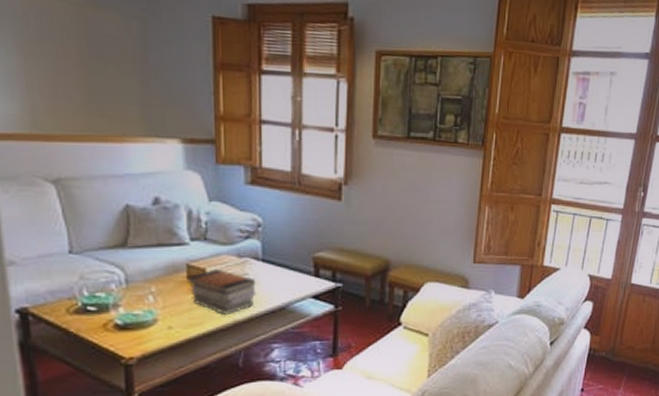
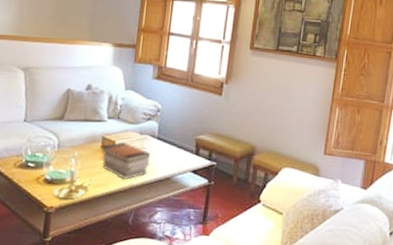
candle holder: none [129,301,183,347] -> present [52,163,93,200]

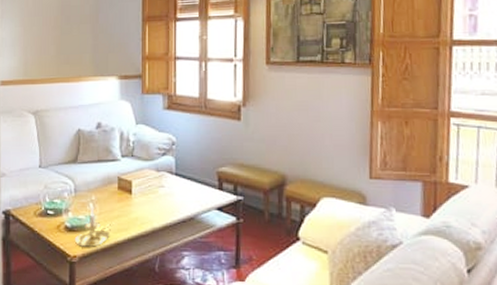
book stack: present [100,141,151,180] -> none [117,181,171,222]

